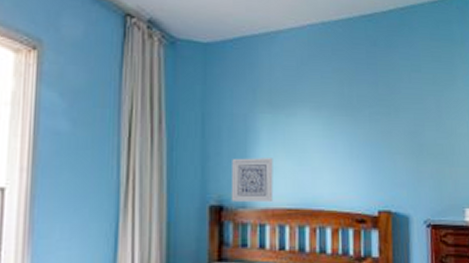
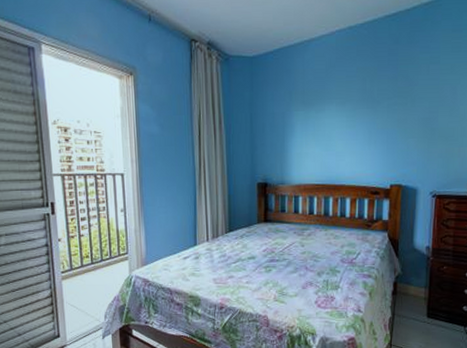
wall art: present [231,158,274,203] -> none [273,146,305,180]

